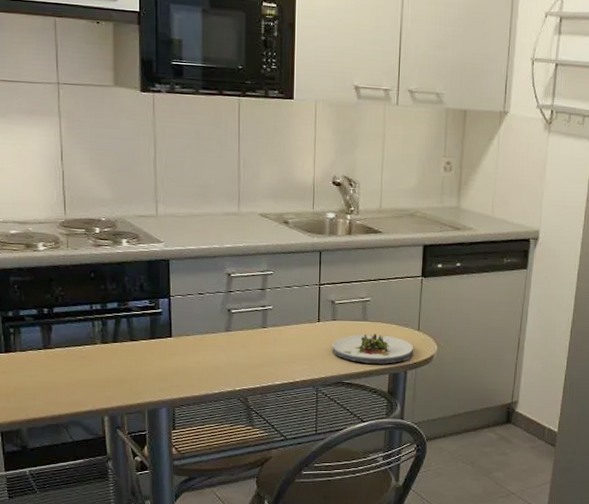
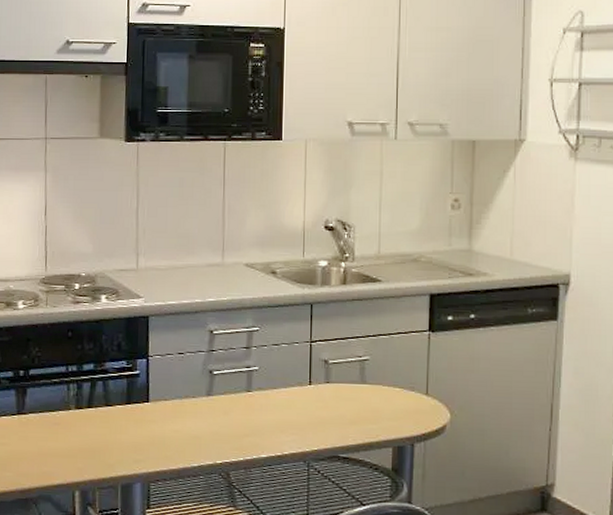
salad plate: present [332,333,414,364] -> none [326,398,422,435]

